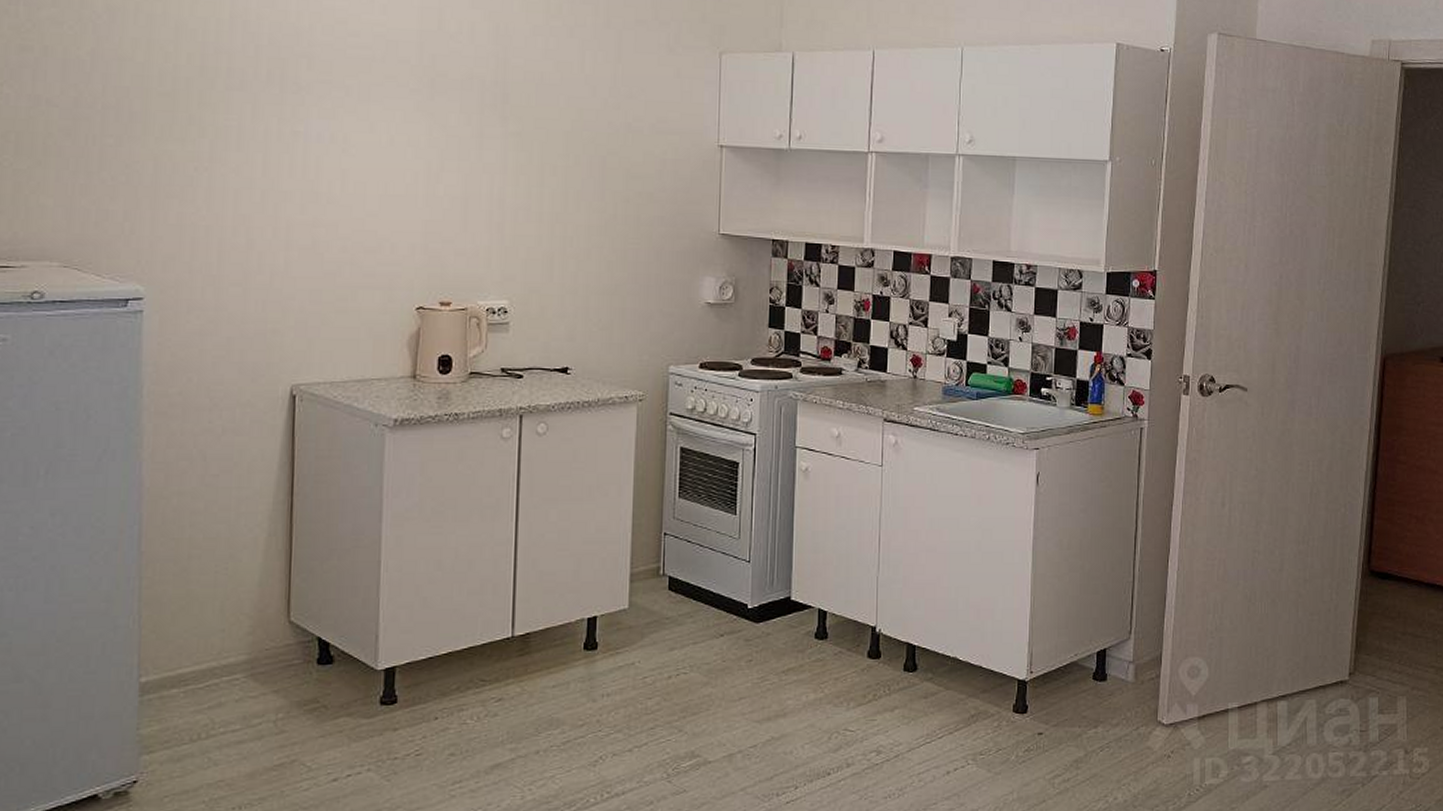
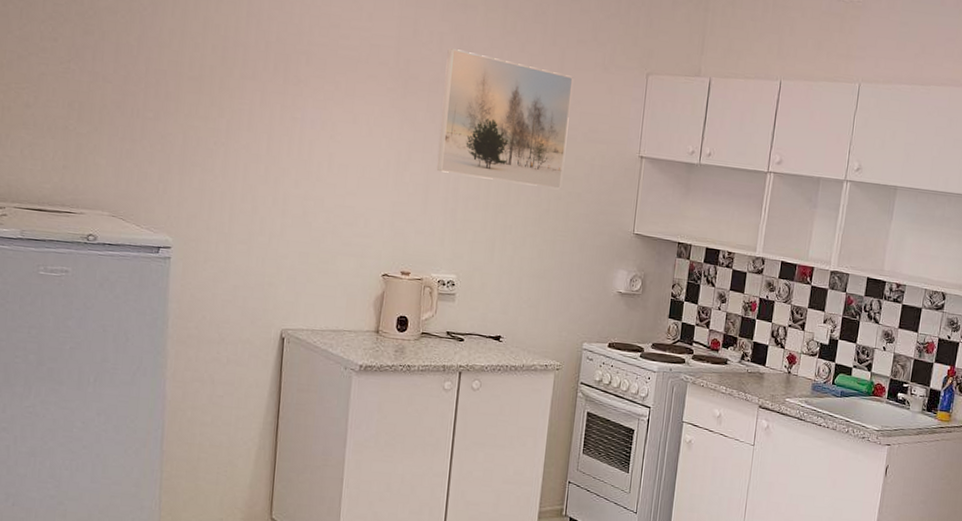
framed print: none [476,39,634,190] -> present [436,48,573,189]

